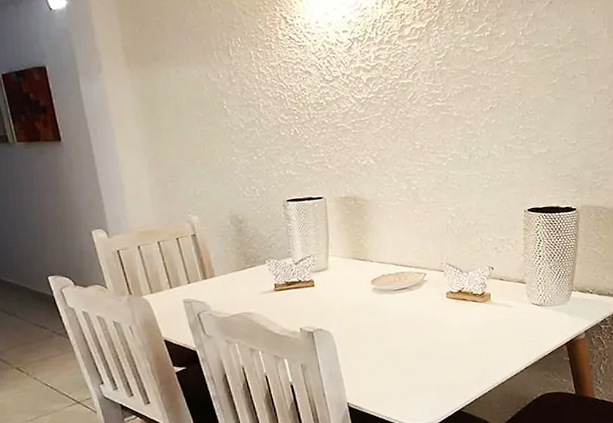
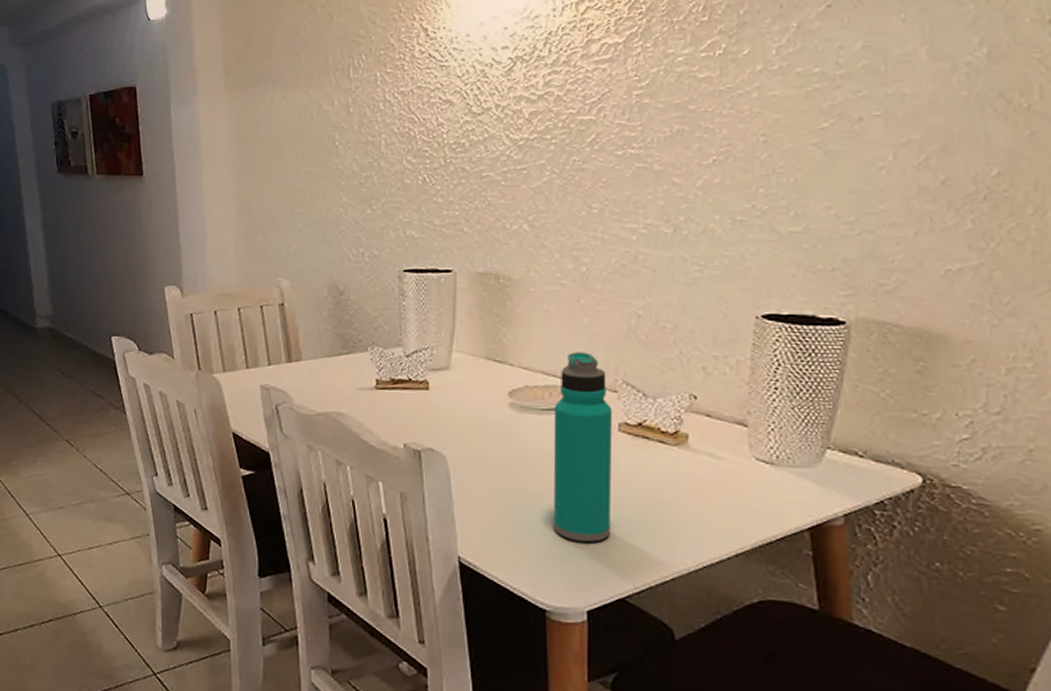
water bottle: none [403,246,448,377] -> present [553,352,613,542]

